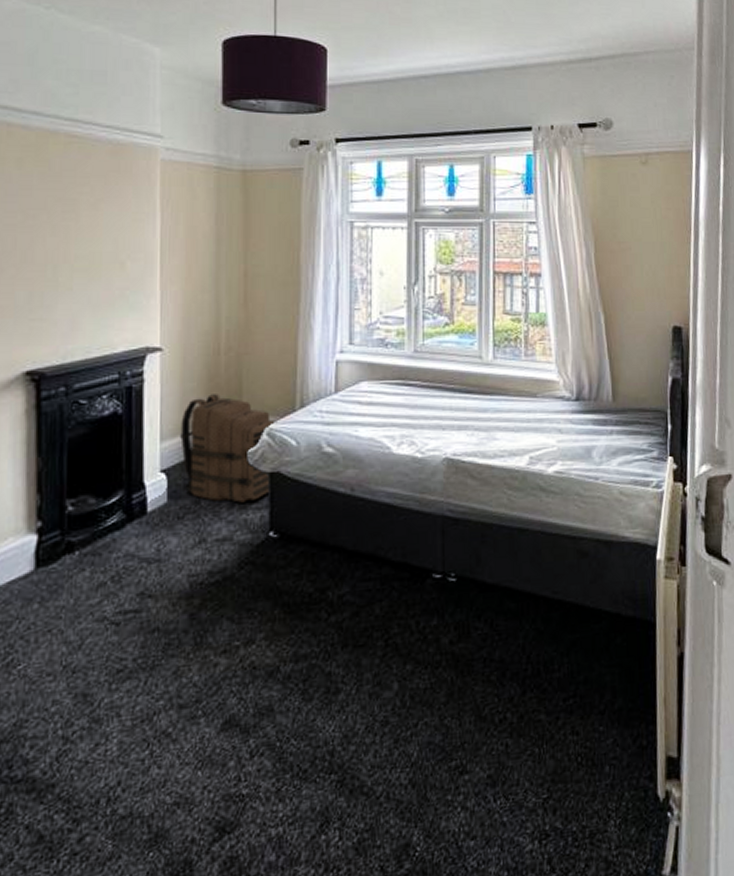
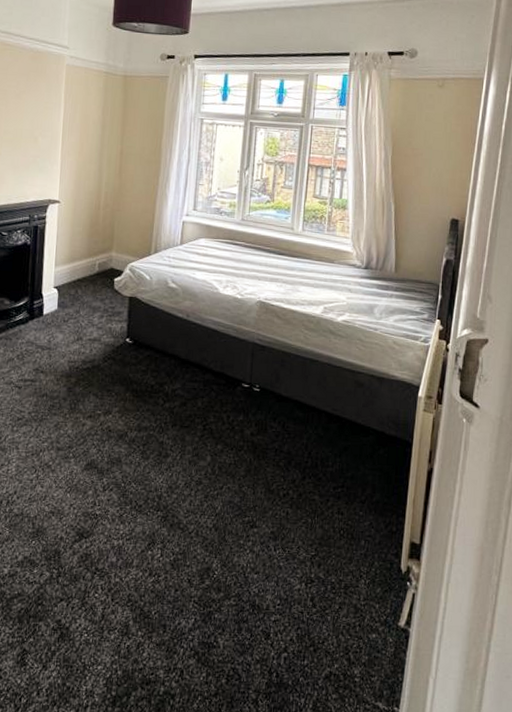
backpack: present [180,394,277,503] -> none [69,237,137,316]

